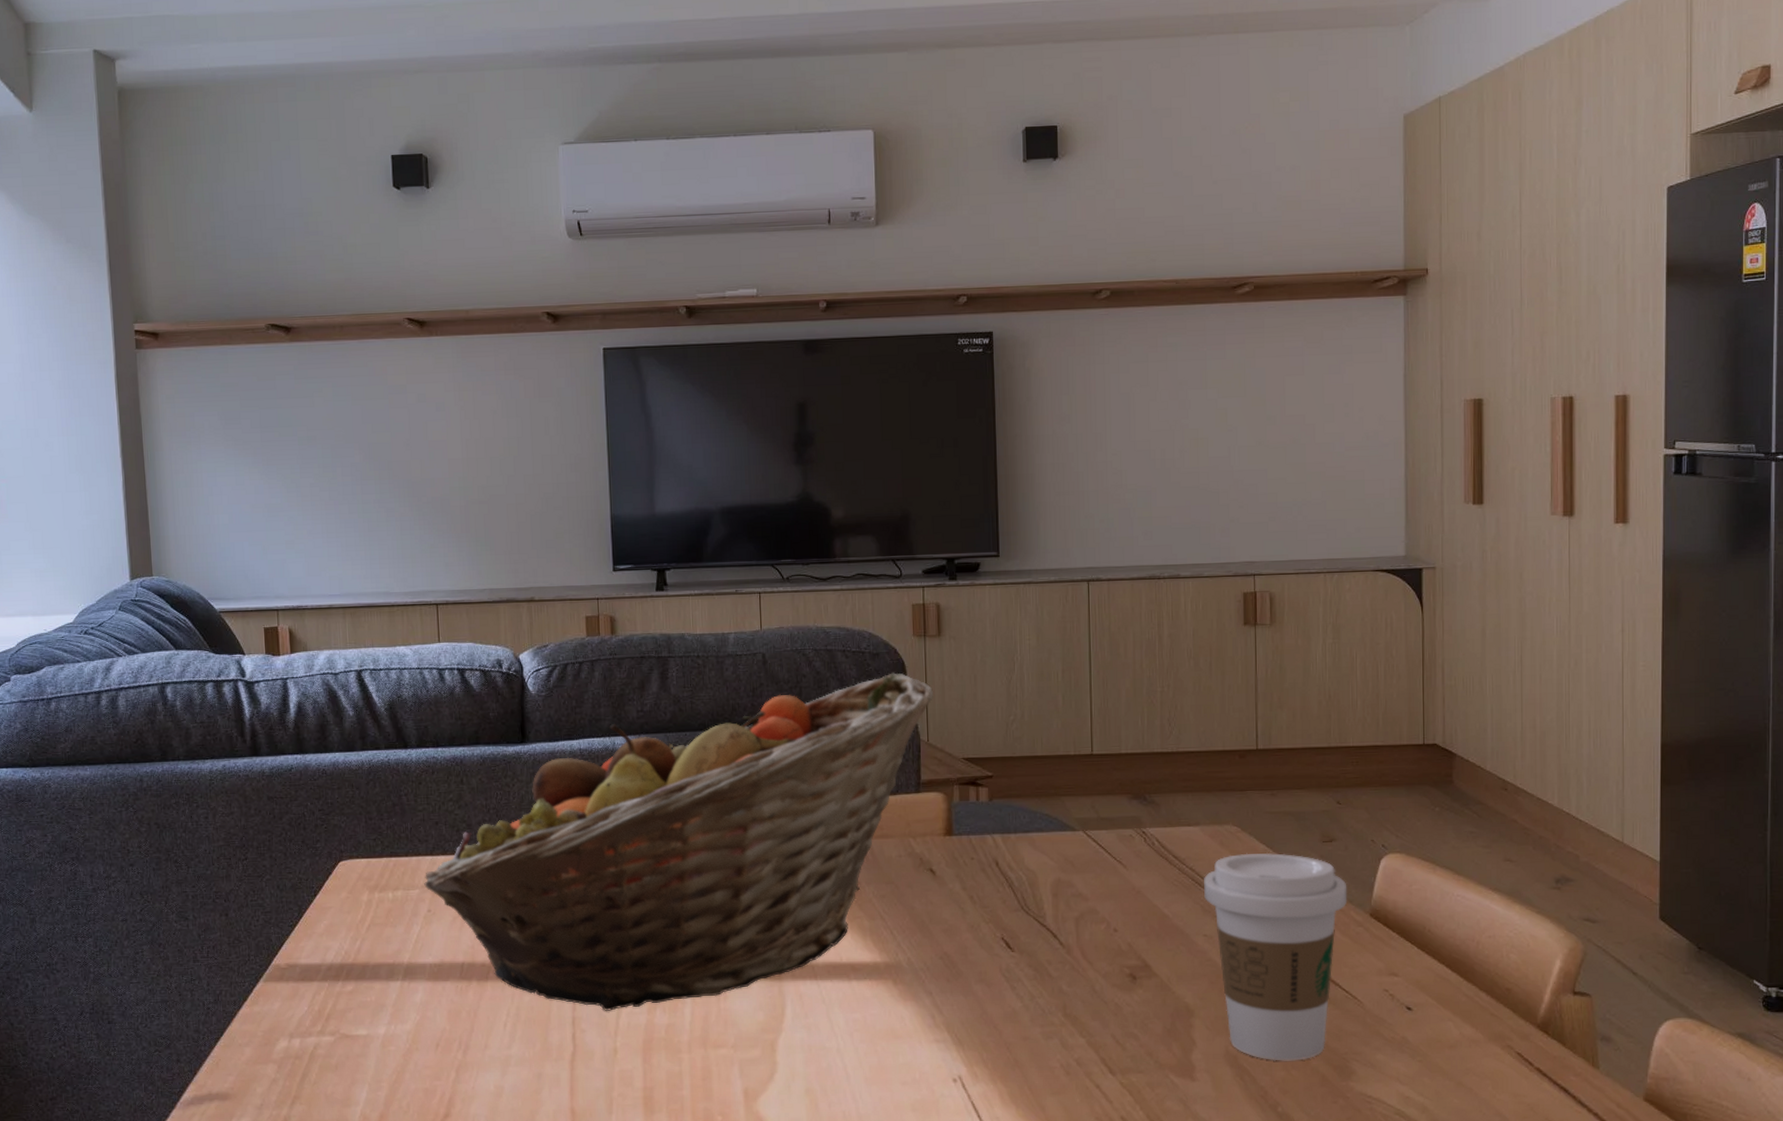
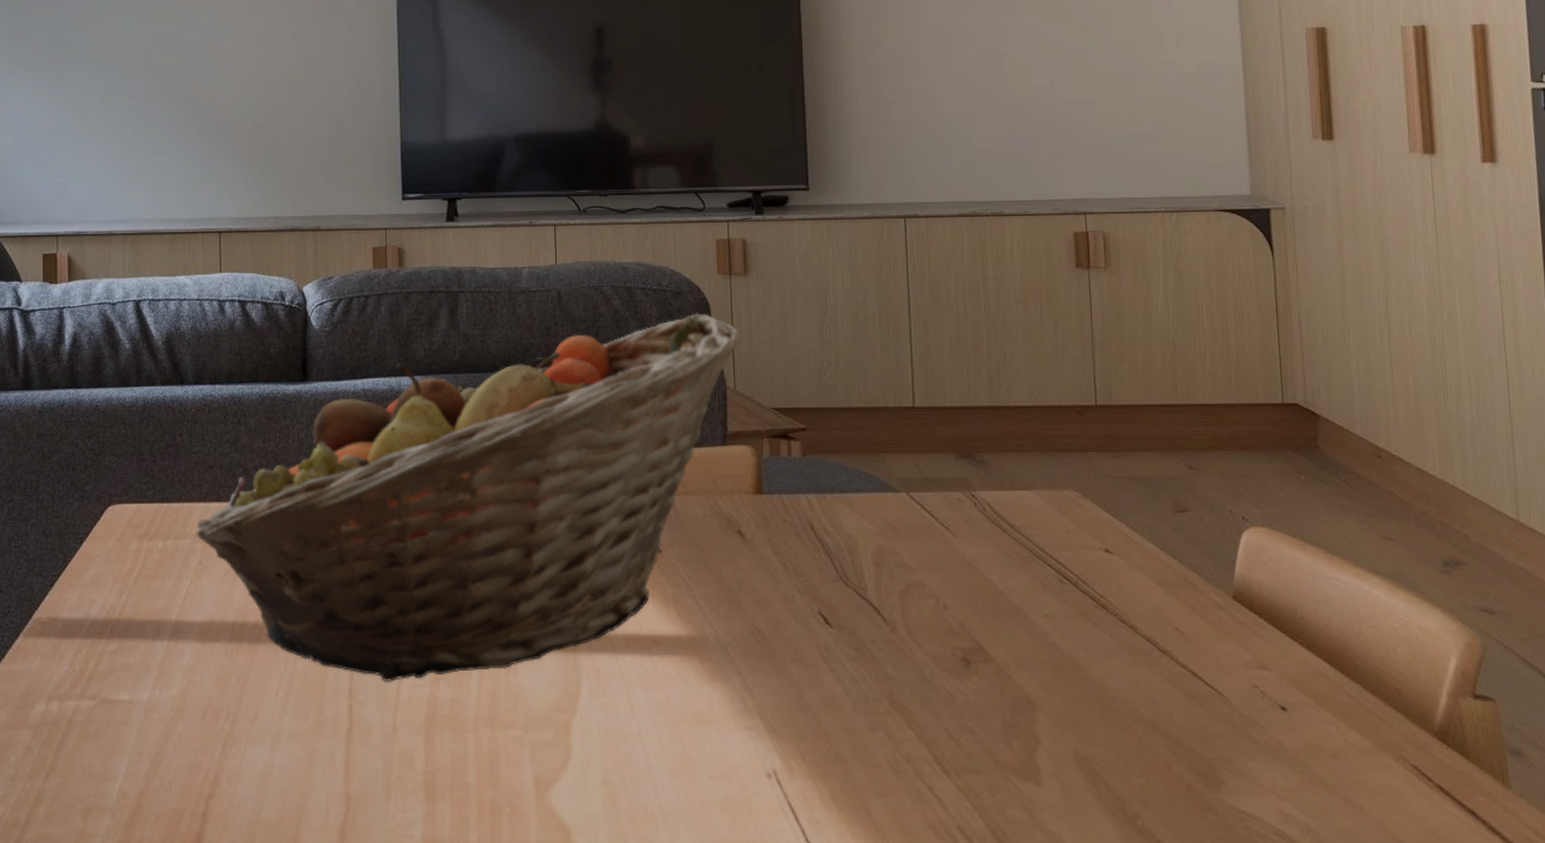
coffee cup: present [1204,852,1348,1061] -> none [1042,522,1206,766]

